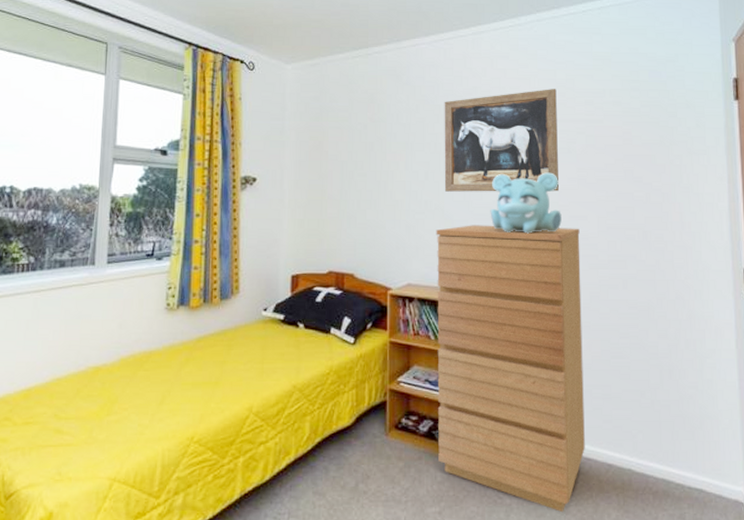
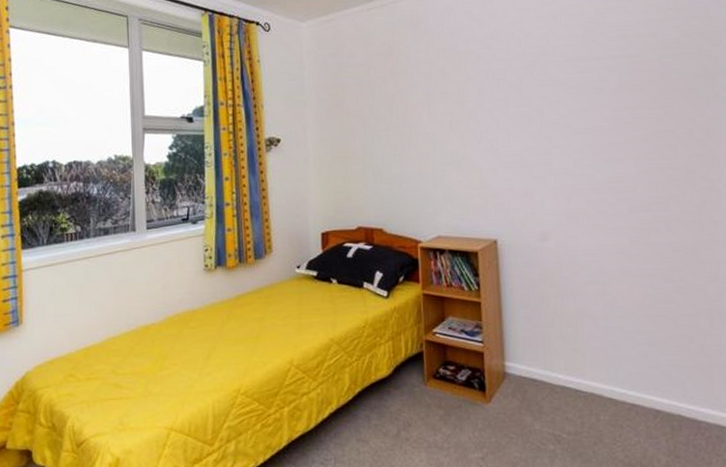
dresser: present [436,225,585,513] -> none [463,170,631,458]
wall art: present [444,89,559,192] -> none [465,25,592,141]
teddy bear: present [490,172,562,234] -> none [519,114,597,179]

